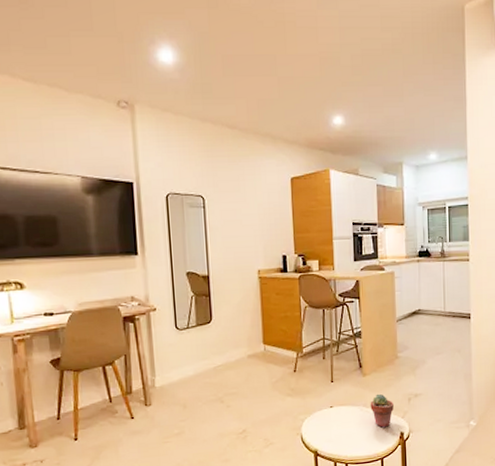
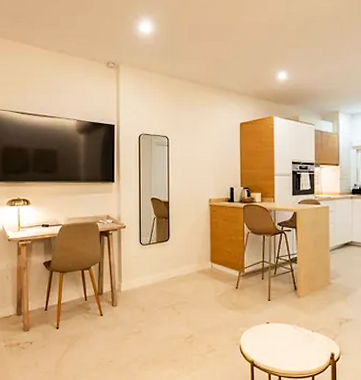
potted succulent: present [370,393,394,428] -> none [303,315,325,347]

